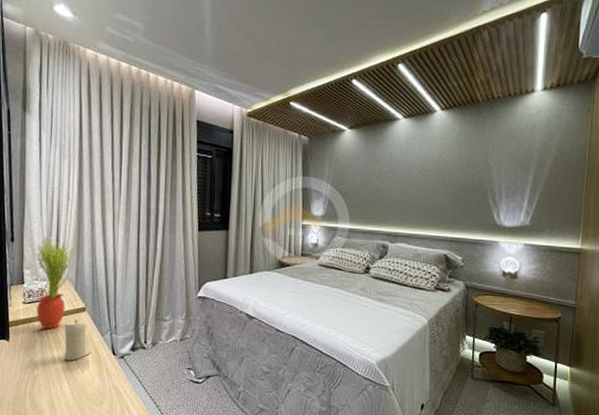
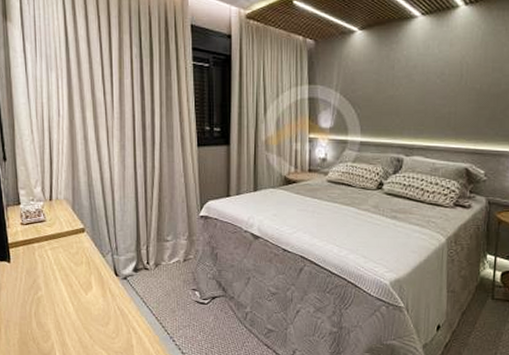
potted plant: present [35,237,76,330] -> none [29,156,70,251]
candle: present [64,319,91,361] -> none [65,240,93,282]

